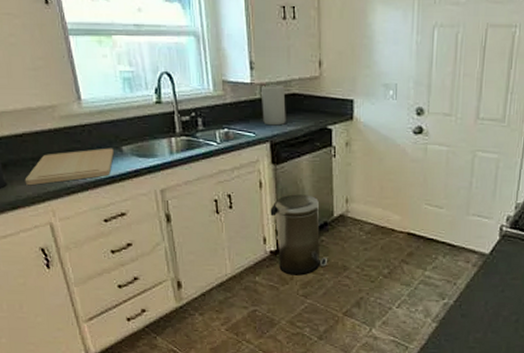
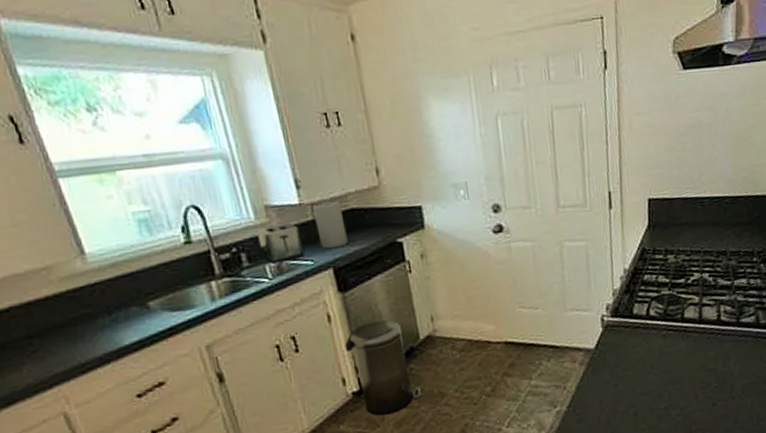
cutting board: present [24,148,114,186] -> none [20,306,139,372]
toaster: none [213,98,248,131] -> present [256,223,304,264]

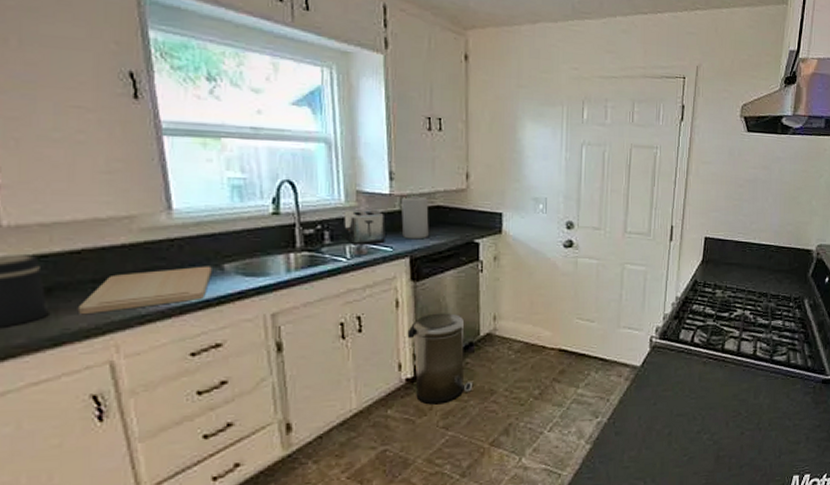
cutting board: none [20,306,139,372] -> present [77,266,212,315]

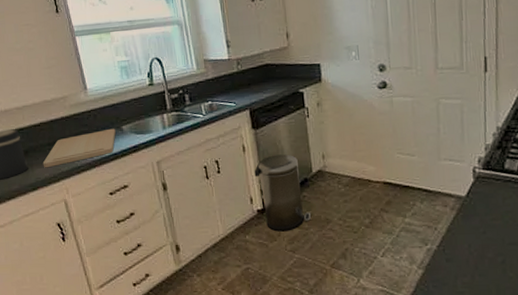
toaster: present [344,210,386,246] -> none [197,74,229,104]
paper towel holder: present [401,196,429,240] -> none [238,58,262,95]

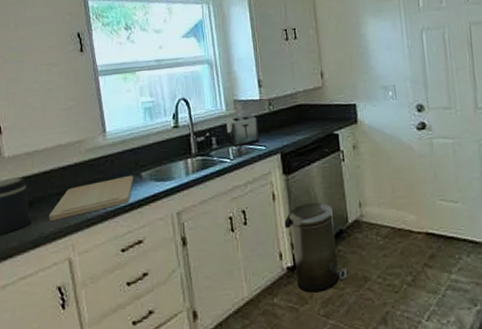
toaster: none [197,74,229,104] -> present [226,115,259,147]

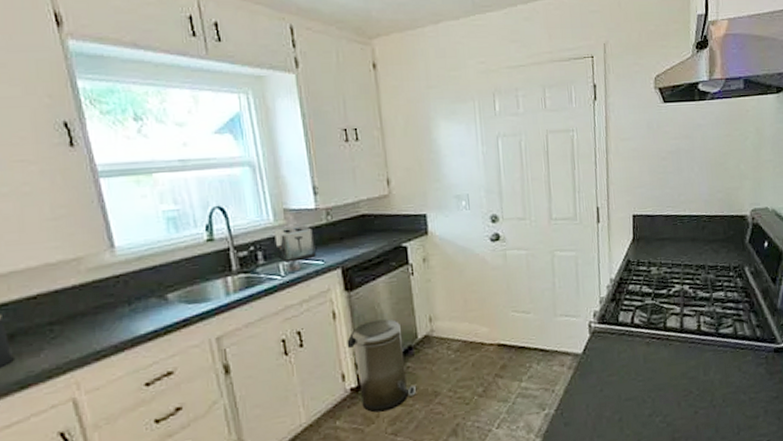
cutting board: present [48,175,134,222] -> none [39,297,157,357]

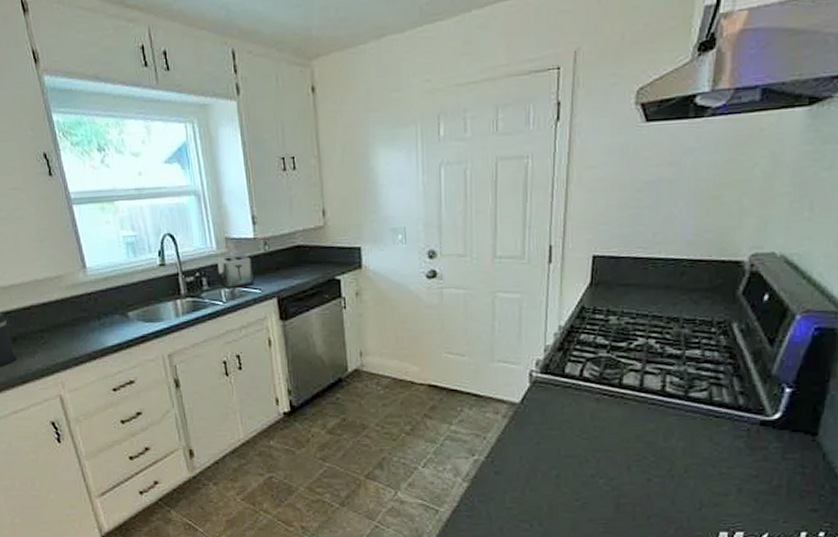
pedal bin: present [347,319,417,413] -> none [281,350,345,437]

